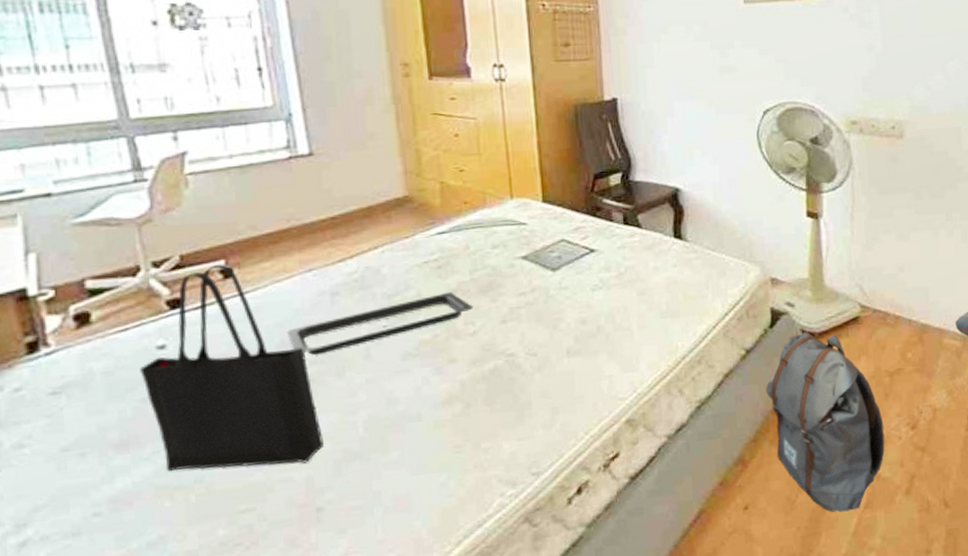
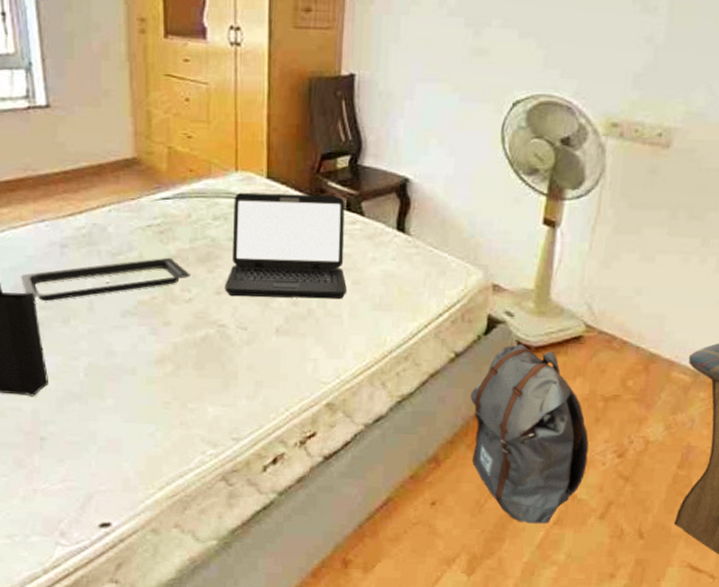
laptop: none [510,212,634,323] -> present [225,192,348,299]

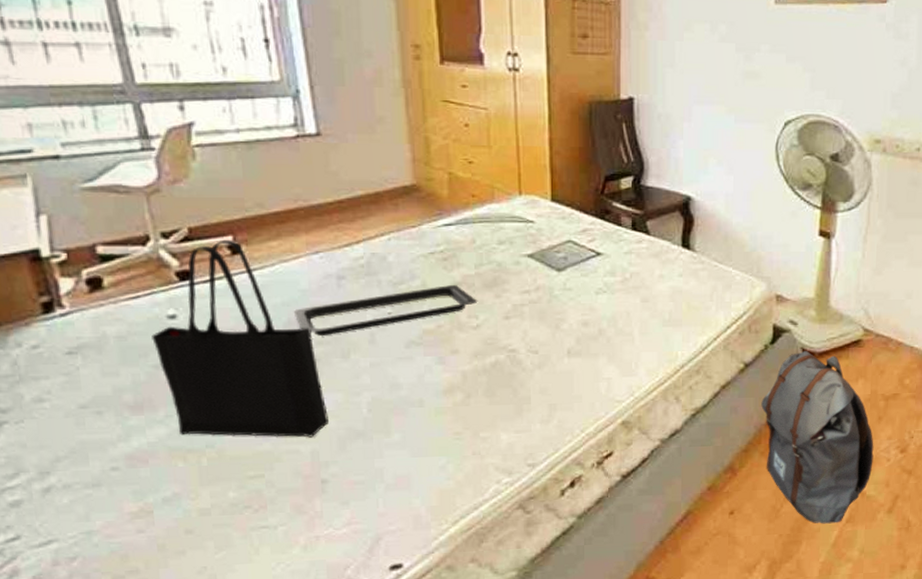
laptop: present [225,192,348,299] -> none [513,216,637,320]

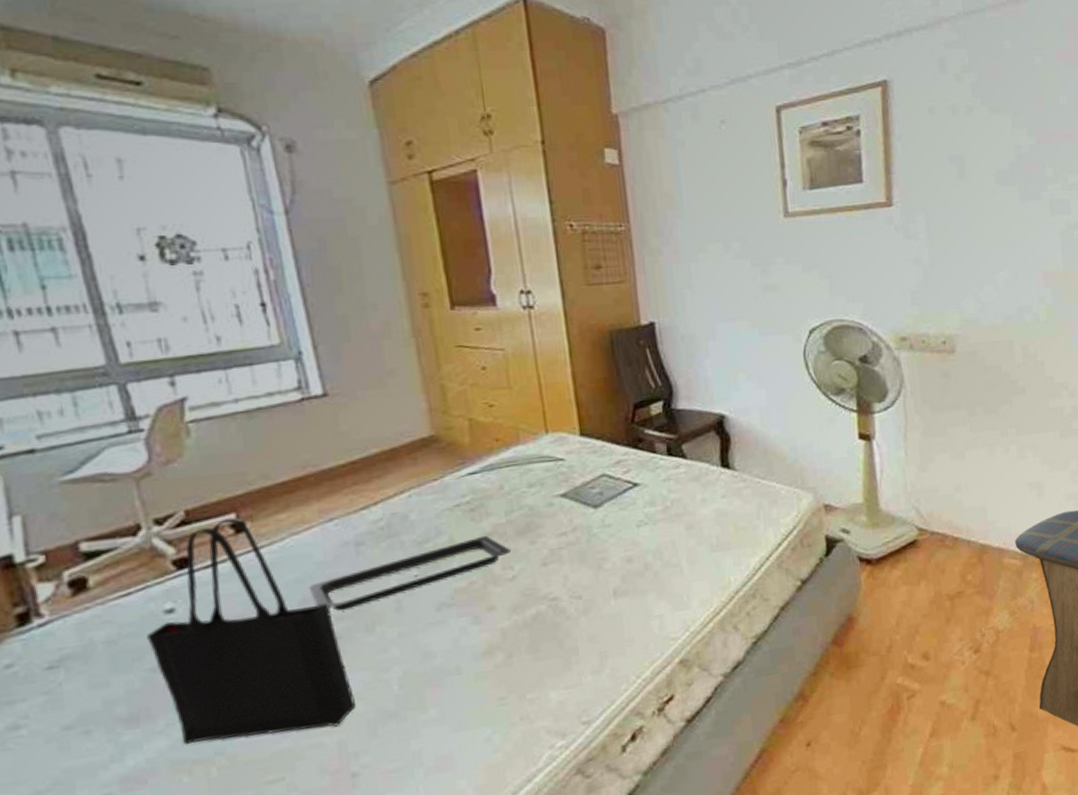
backpack: present [761,351,874,524] -> none [824,559,949,743]

